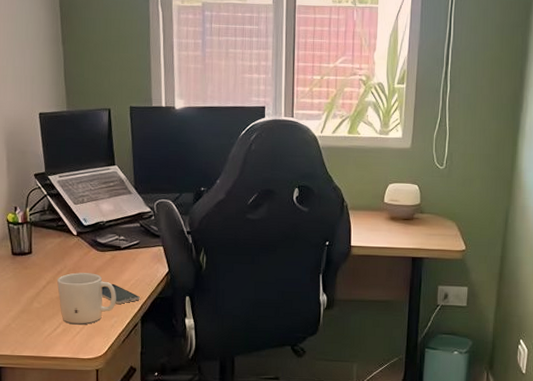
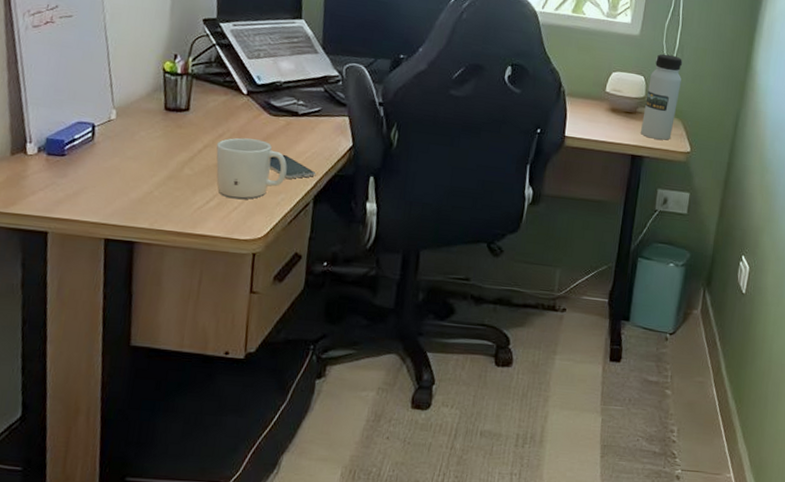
water bottle: none [419,162,453,241] -> present [641,53,683,140]

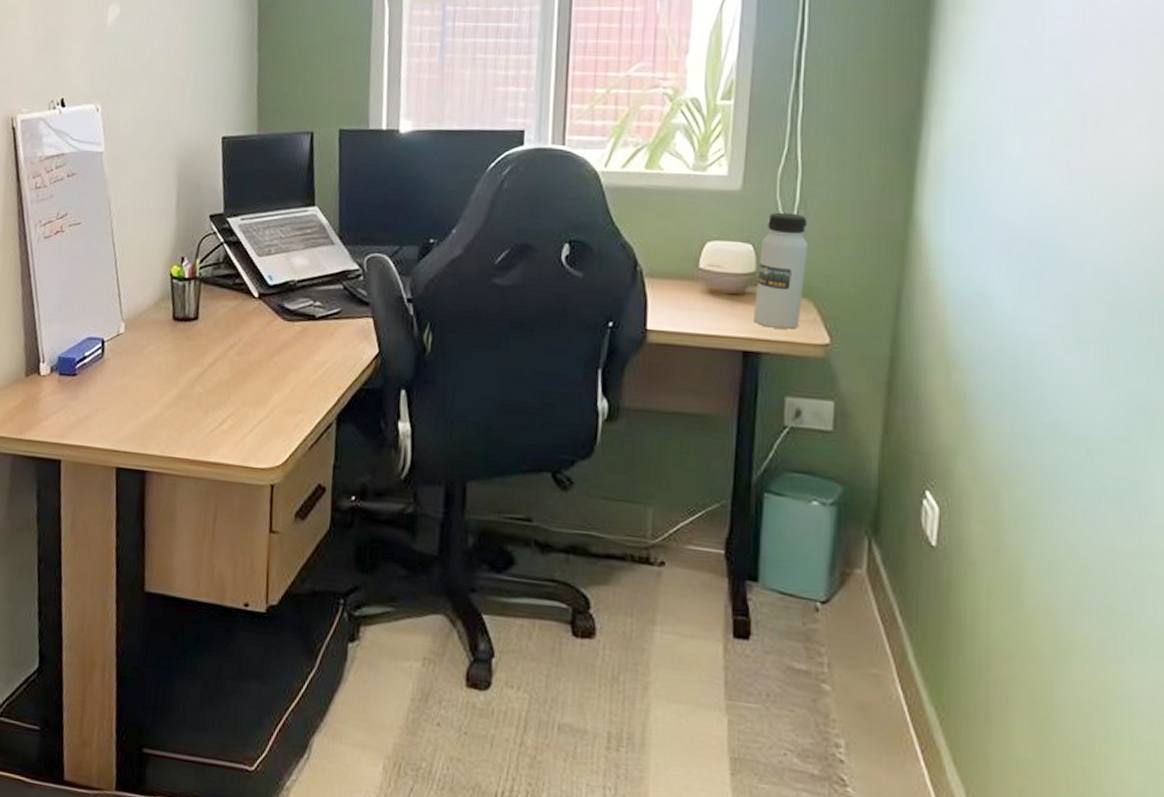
mug: present [216,137,288,200] -> none [227,348,306,421]
smartphone: present [269,154,316,179] -> none [285,365,339,395]

